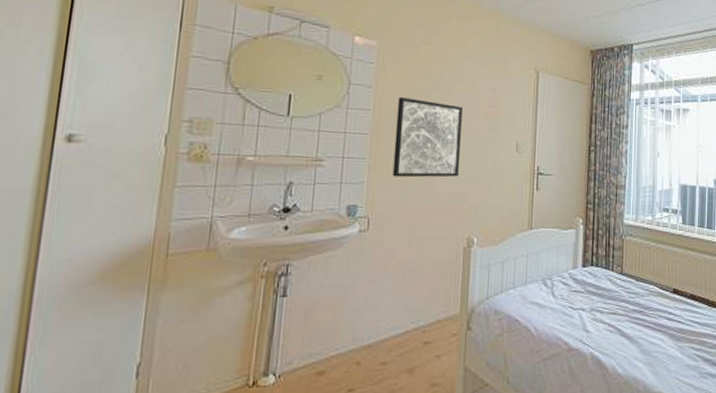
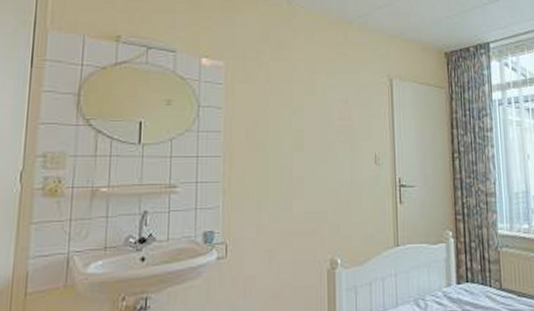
wall art: present [392,97,464,178] -> none [248,116,317,199]

